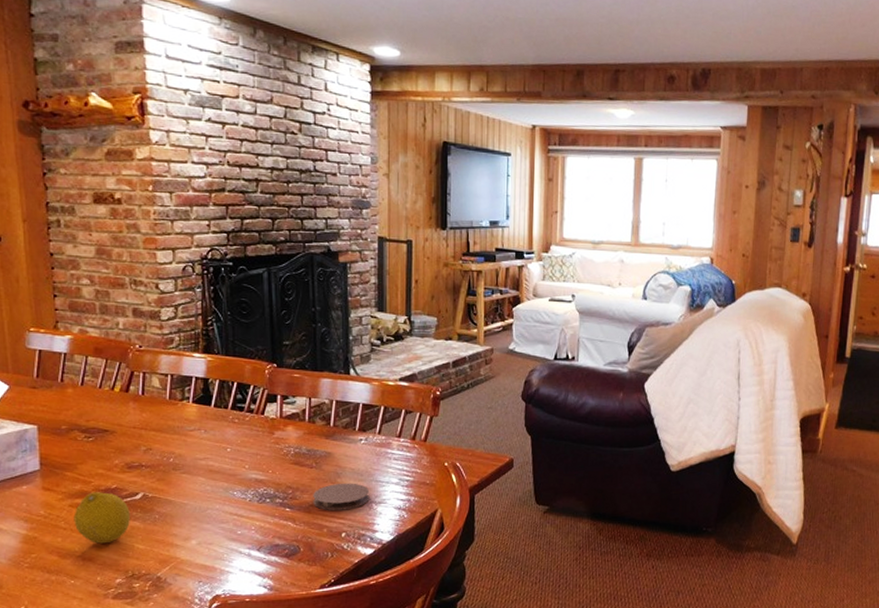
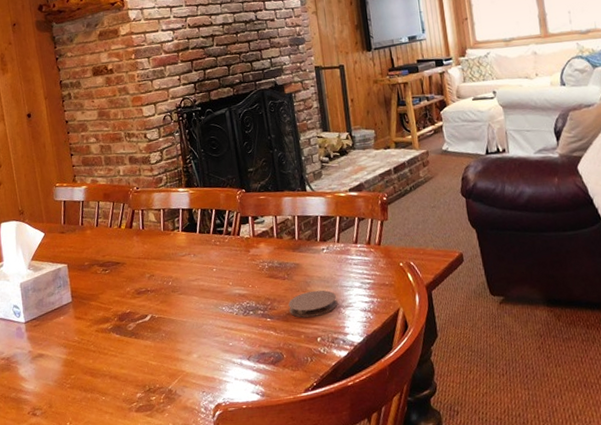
fruit: present [73,492,130,544] -> none [100,316,143,363]

